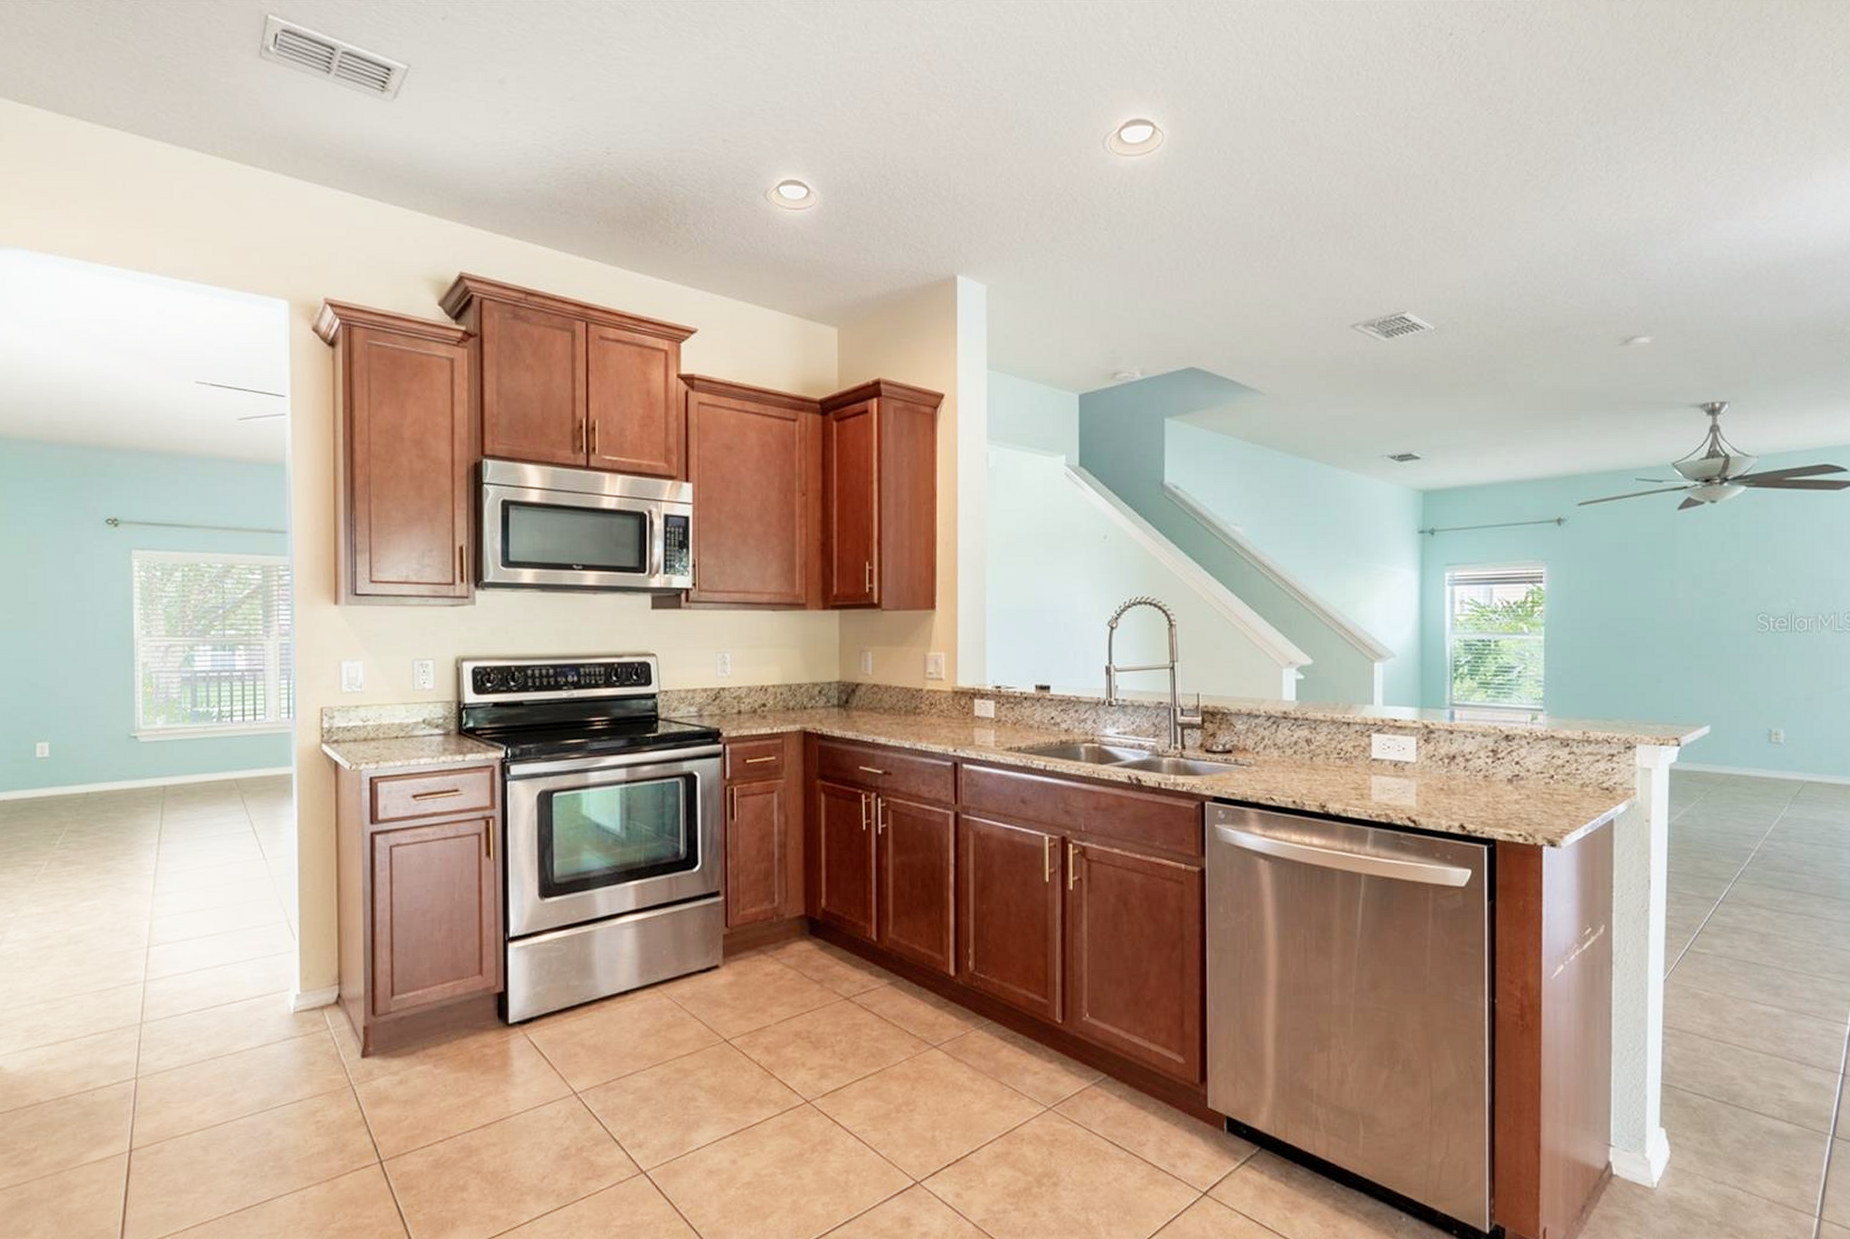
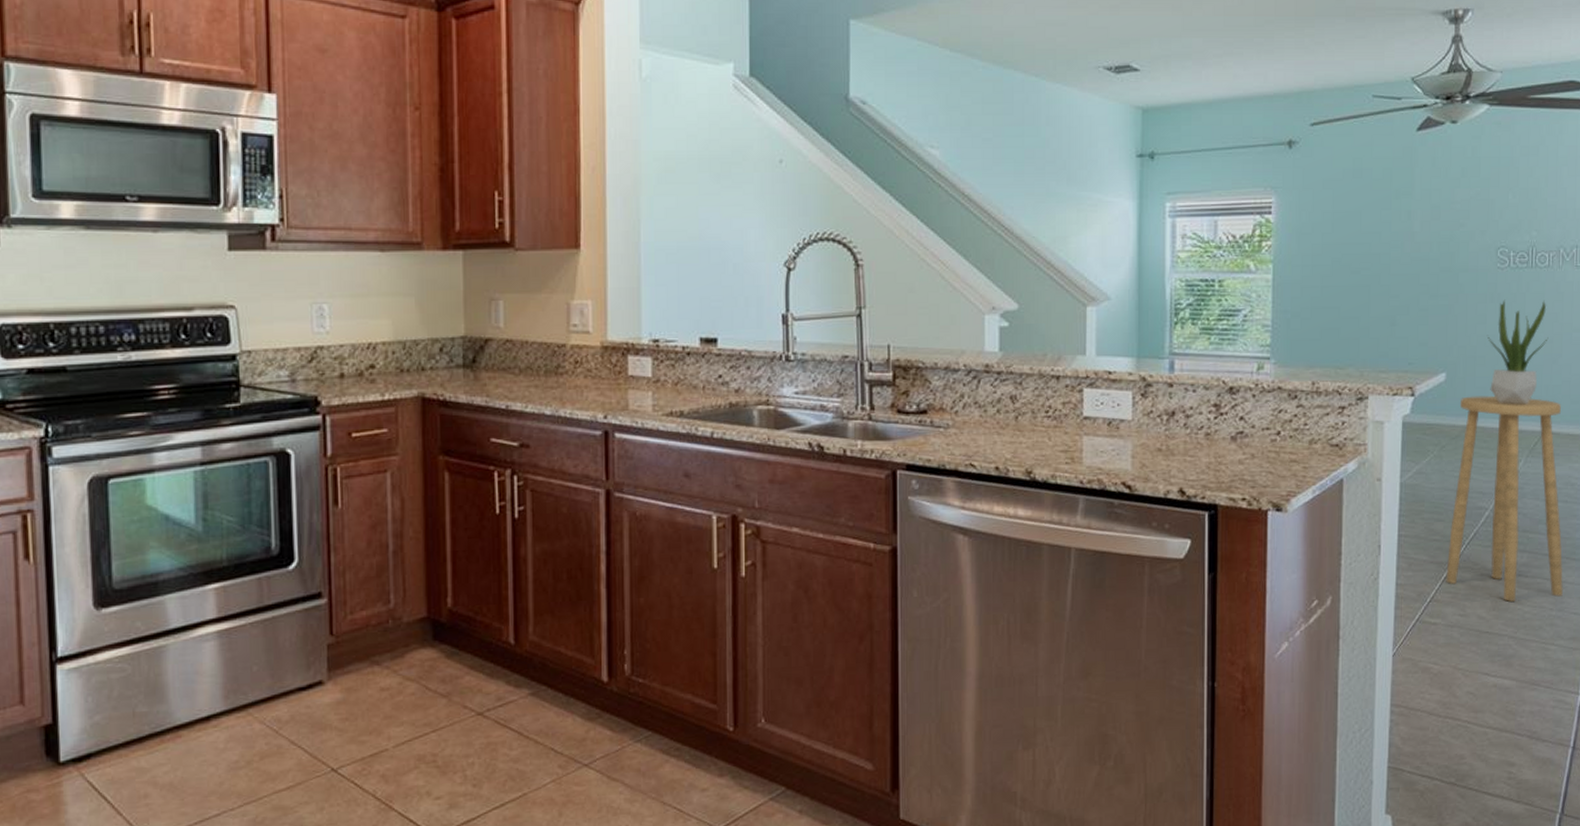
stool: none [1714,747,1830,936] -> present [1446,395,1564,602]
potted plant: none [1750,660,1809,756] -> present [1487,299,1549,405]

